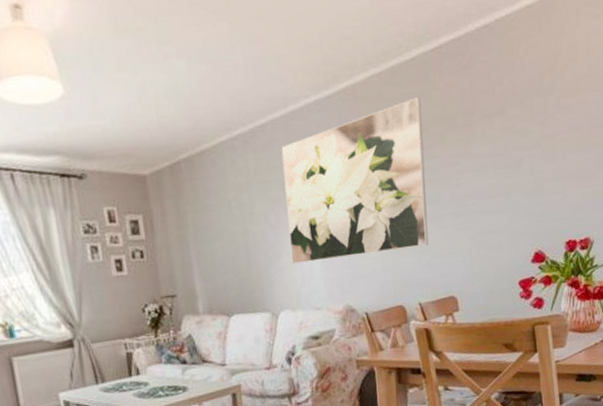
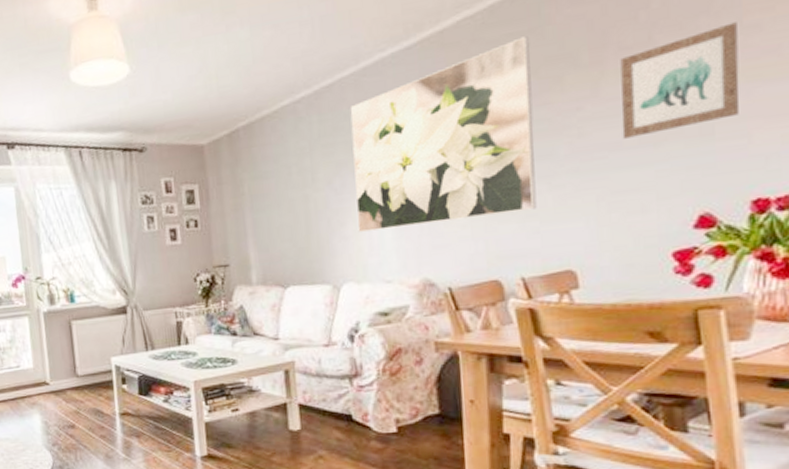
wall art: none [484,103,558,190] -> present [620,22,740,139]

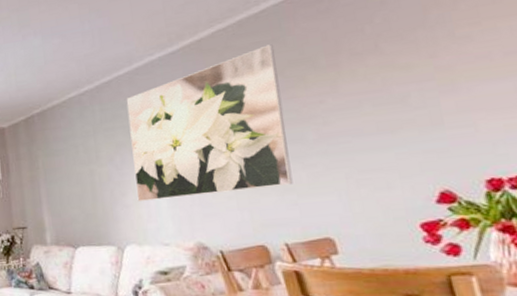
wall art: present [620,22,740,139] -> none [353,34,463,127]

